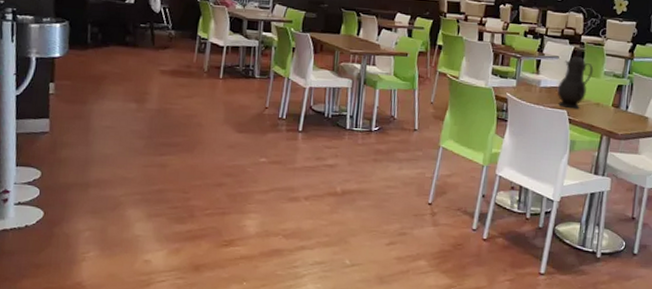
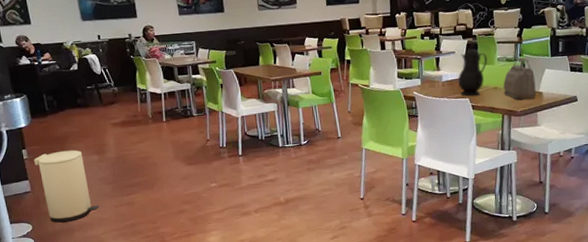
pedal bin: none [60,91,126,175] -> present [34,150,100,223]
handbag: none [605,75,642,123] -> present [503,57,536,100]

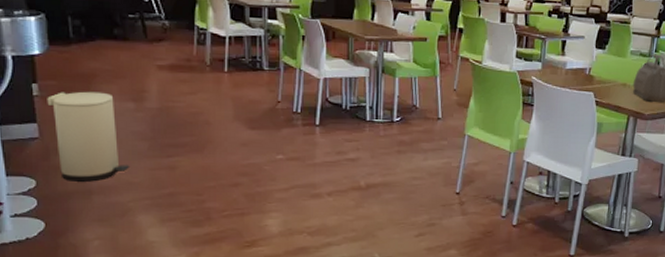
coffeepot: present [457,42,488,96] -> none [583,28,620,91]

